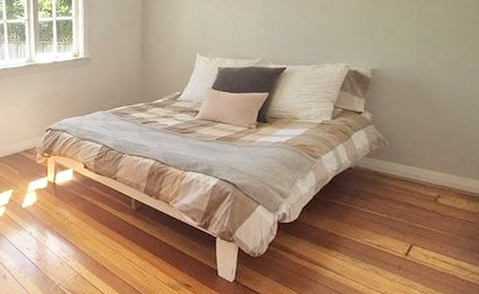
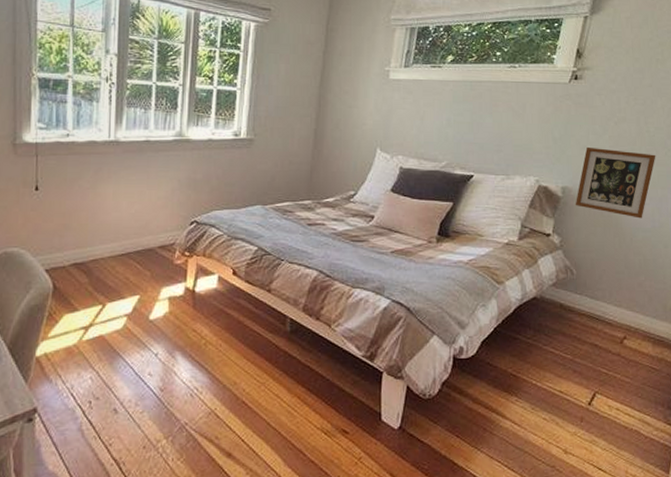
picture frame: none [384,30,465,90] -> present [575,146,656,219]

